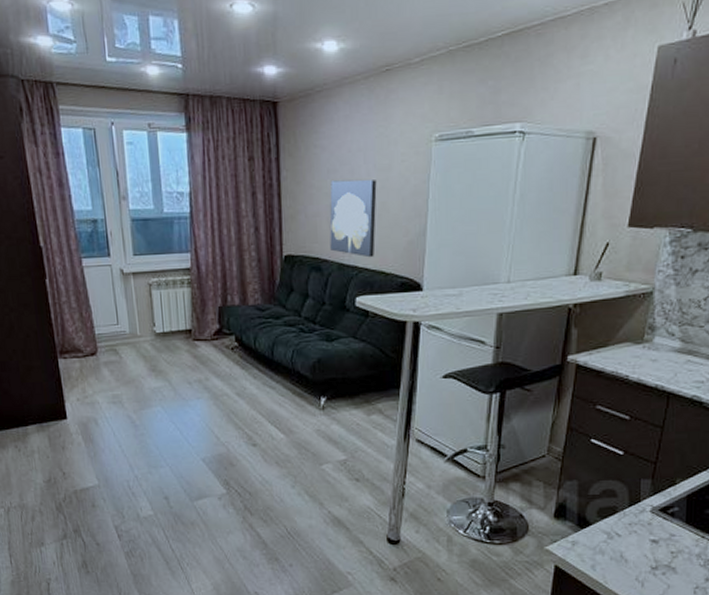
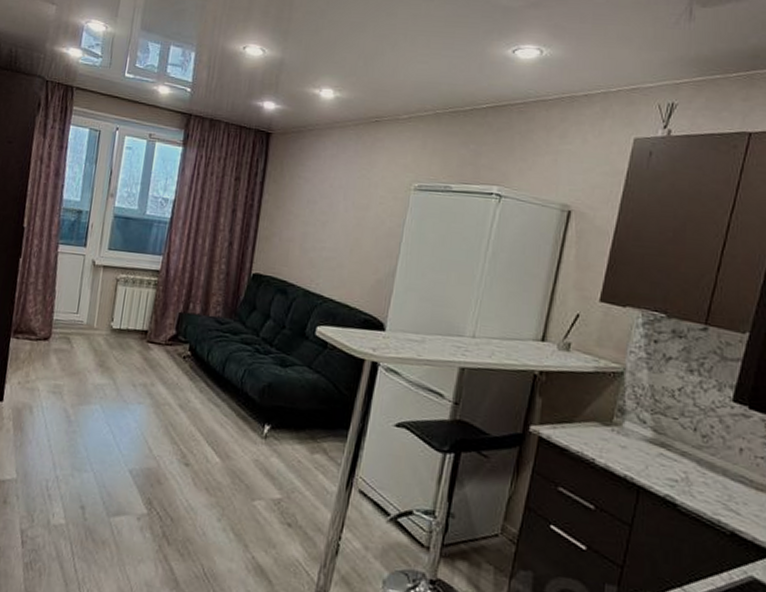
wall art: present [329,179,377,258] -> none [299,211,353,290]

